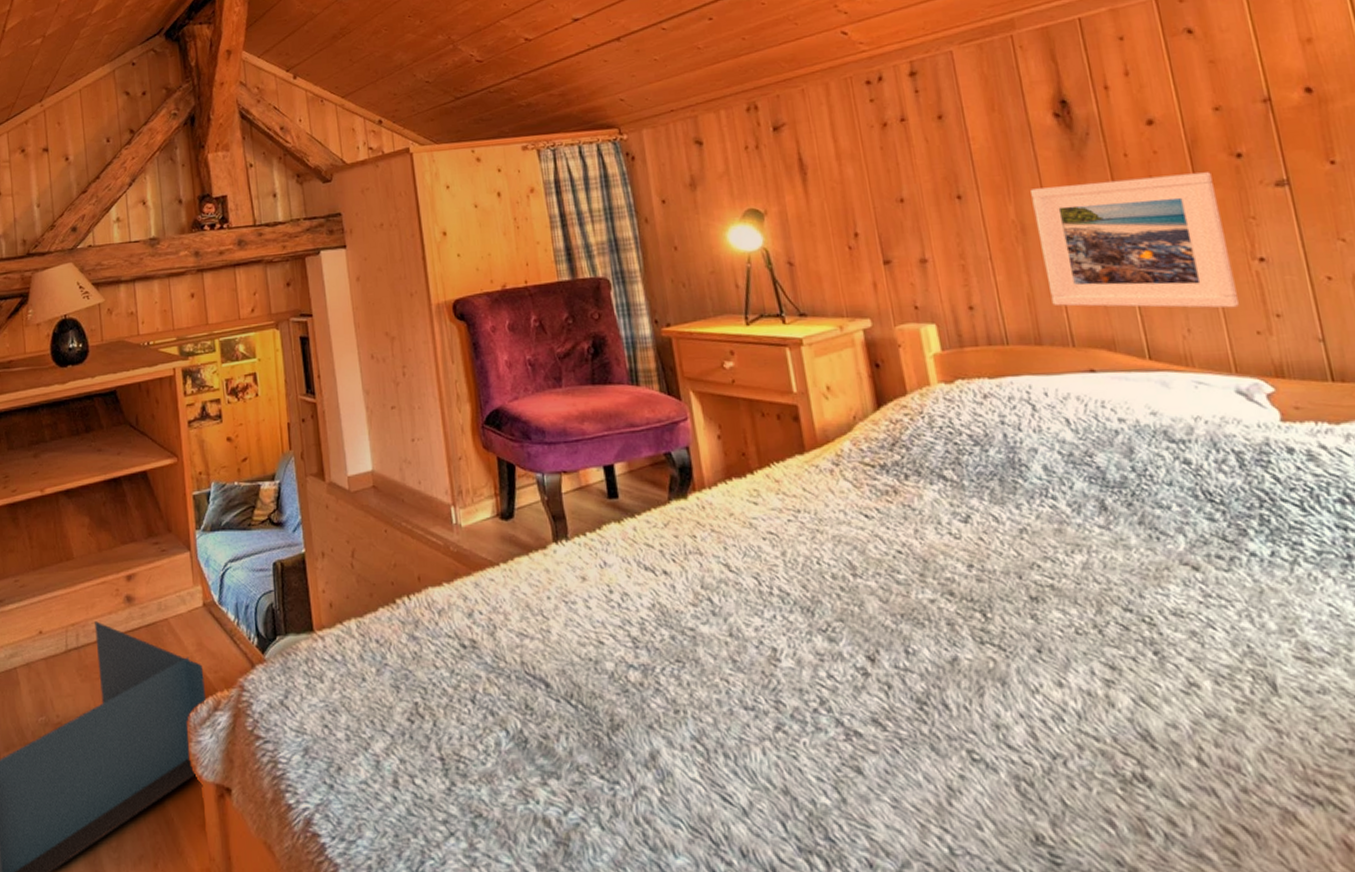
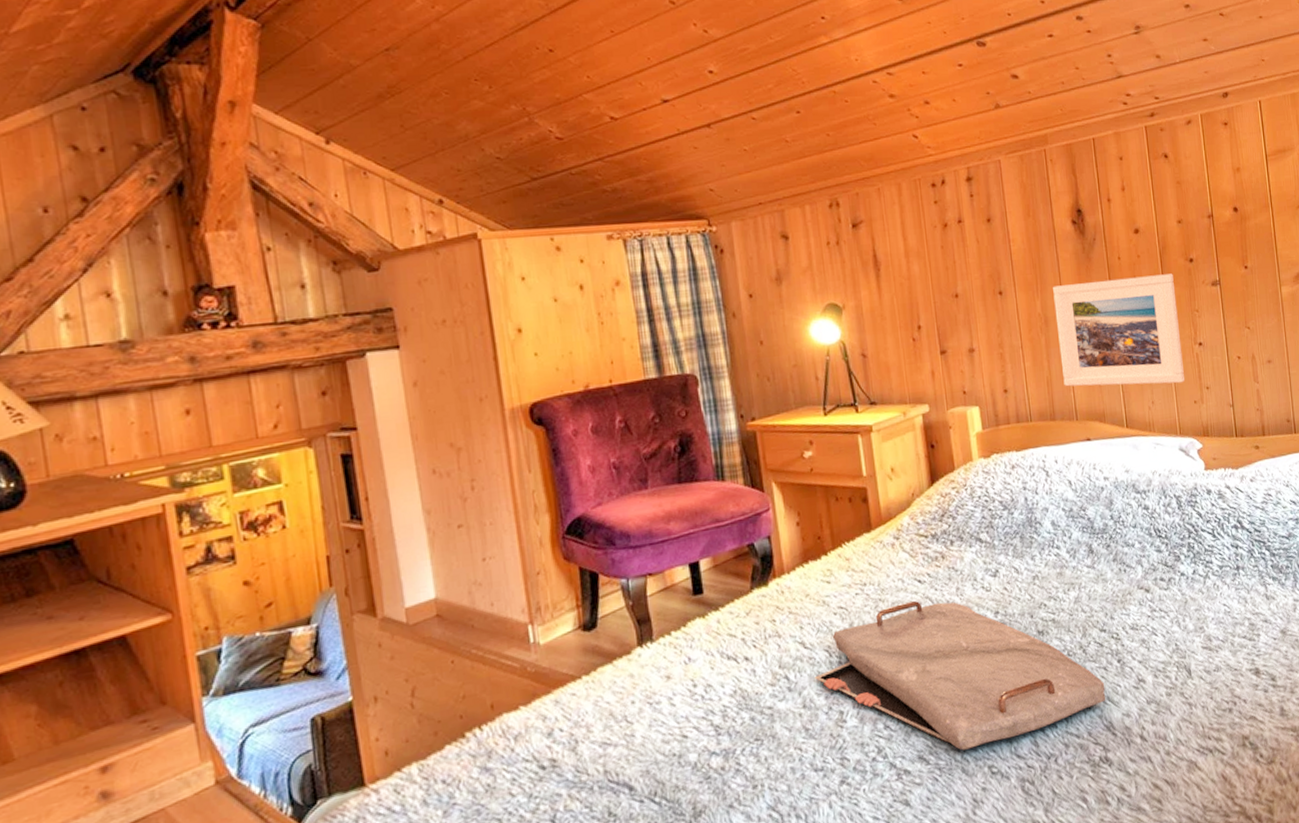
serving tray: none [742,538,1138,724] -> present [815,601,1106,751]

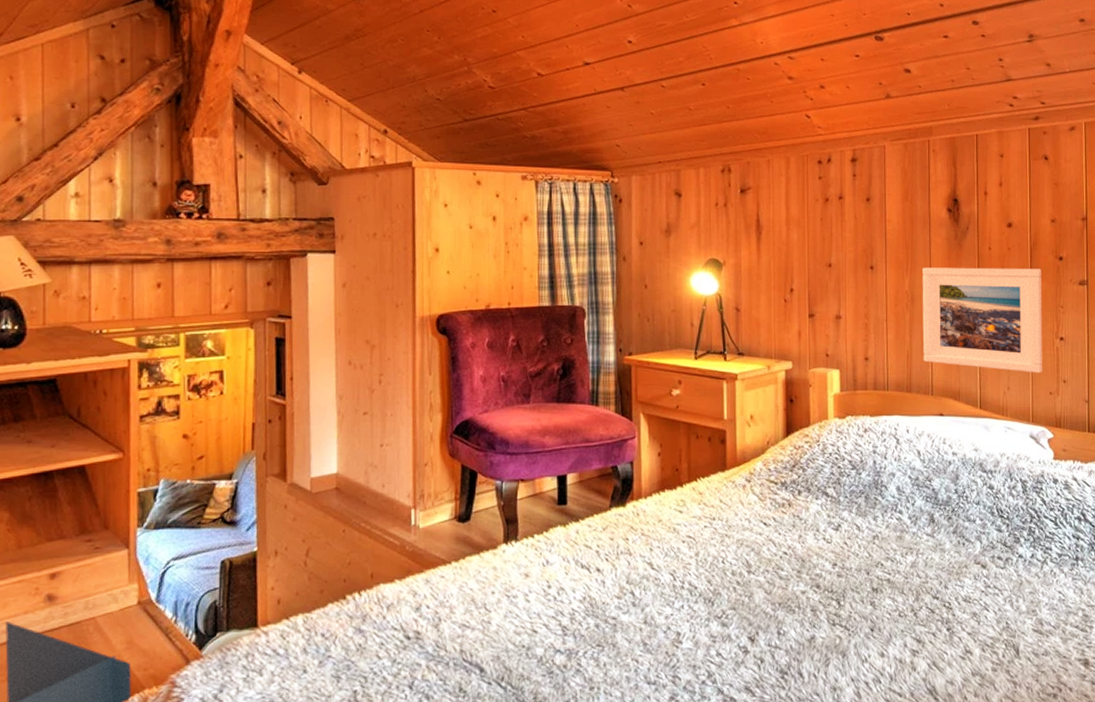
serving tray: present [815,601,1106,751] -> none [658,542,932,689]

